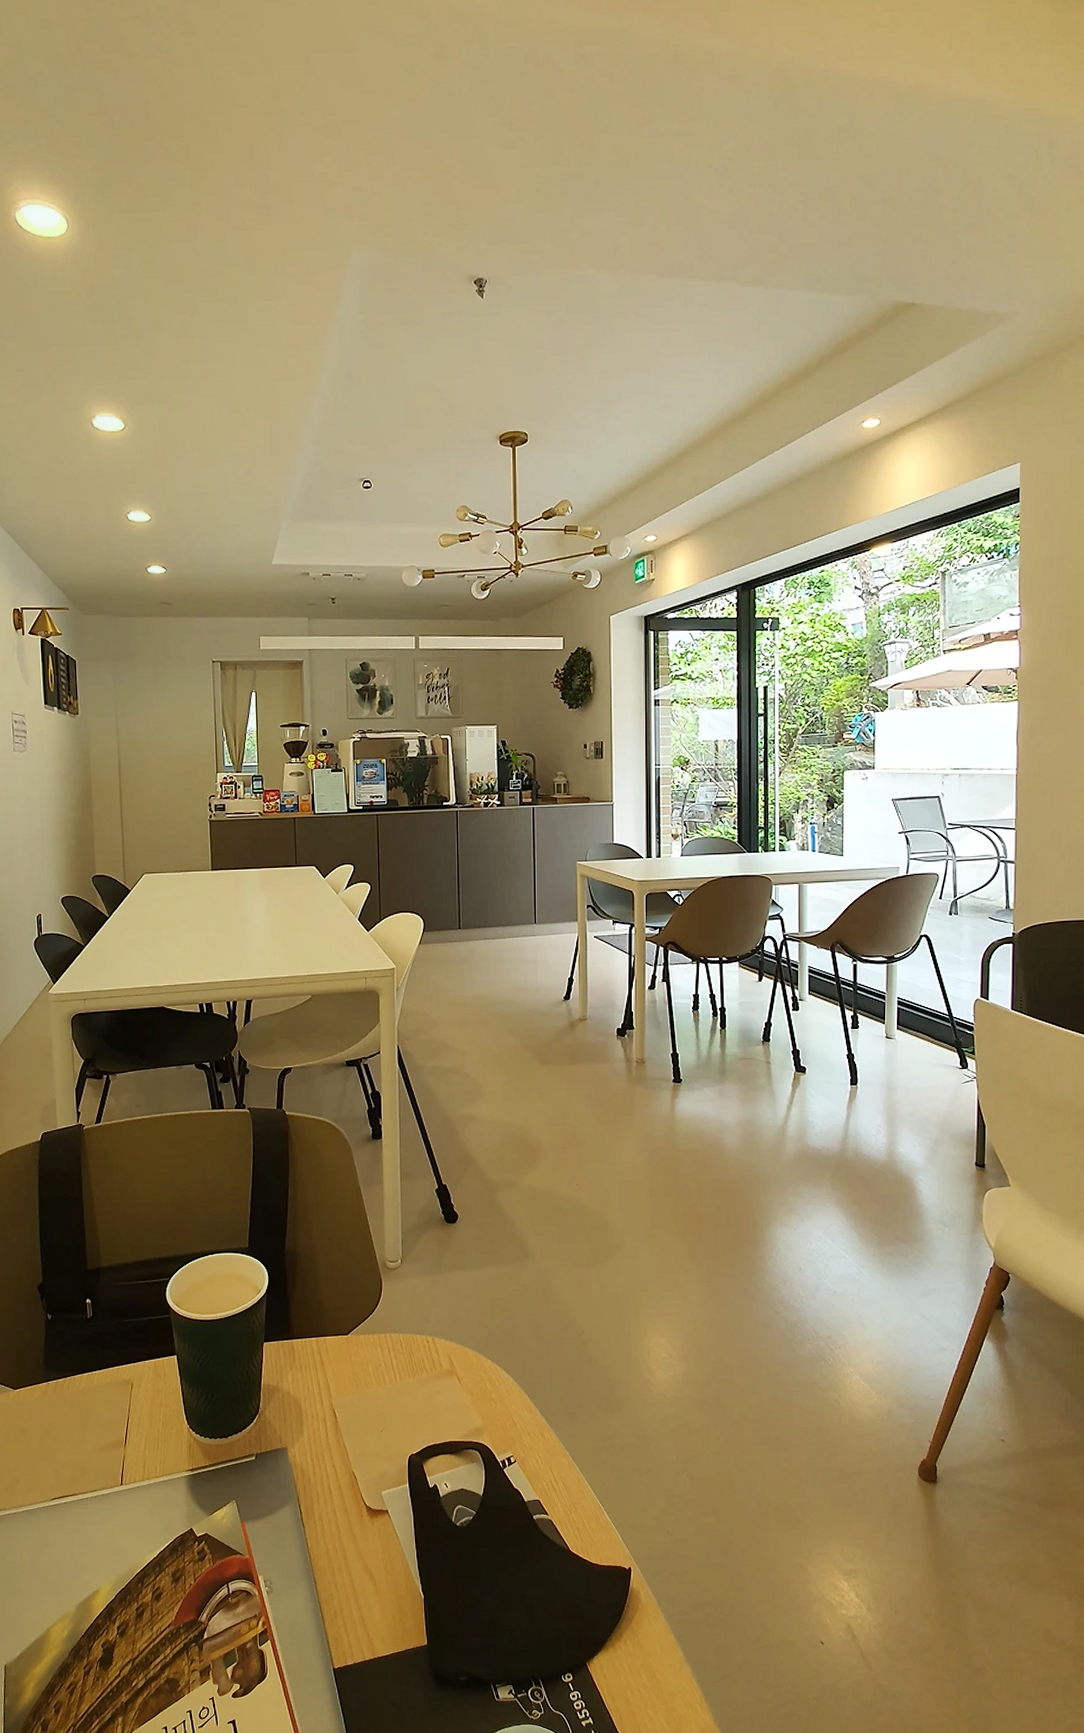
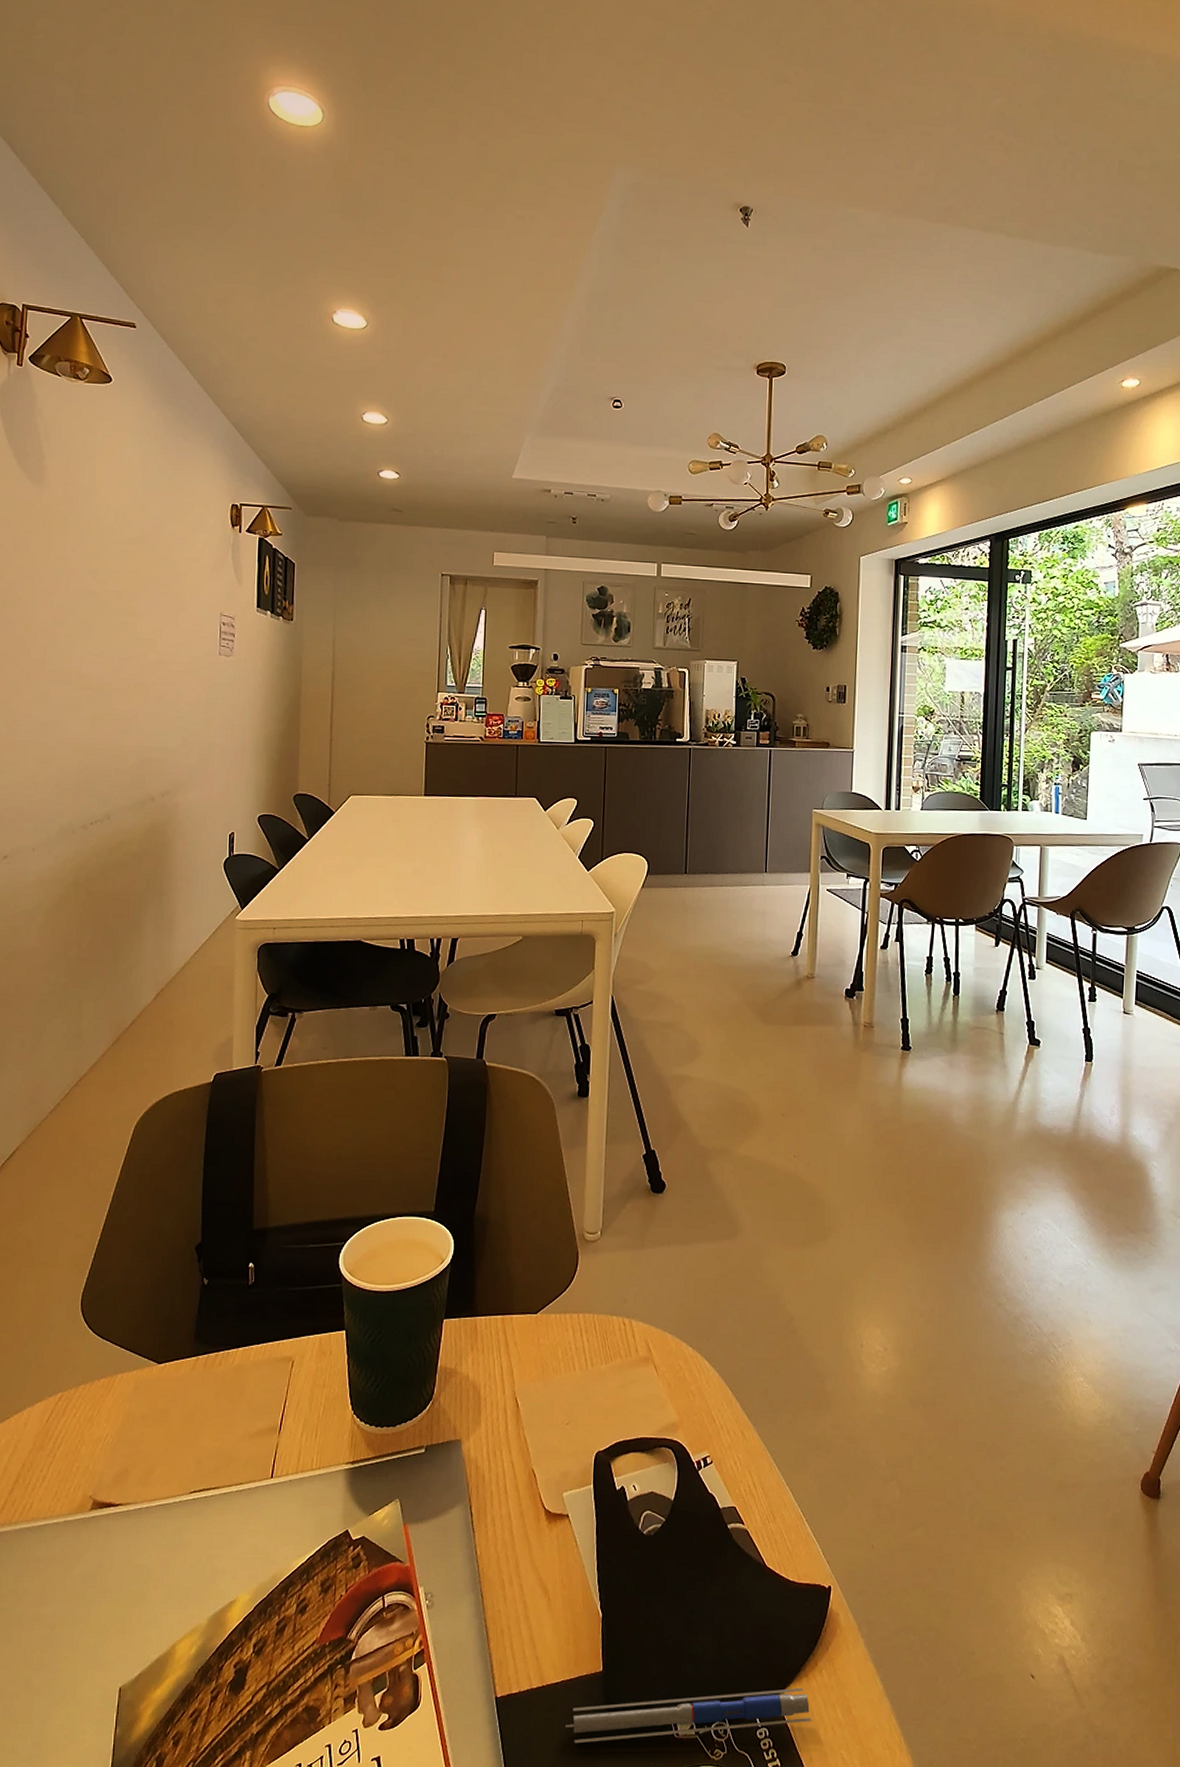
pen: none [398,1656,619,1707] -> present [566,1687,812,1744]

